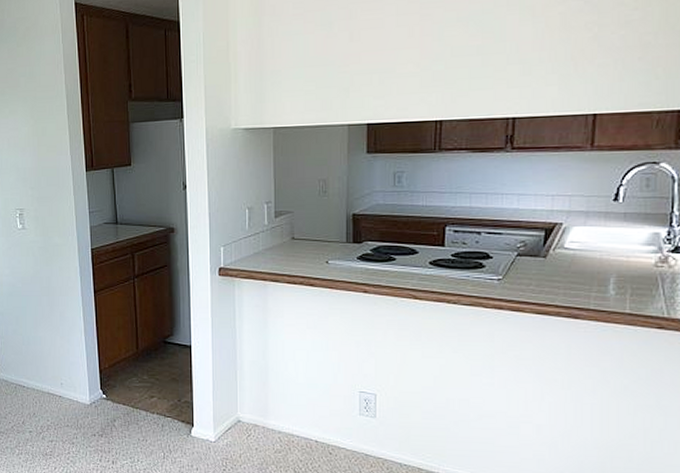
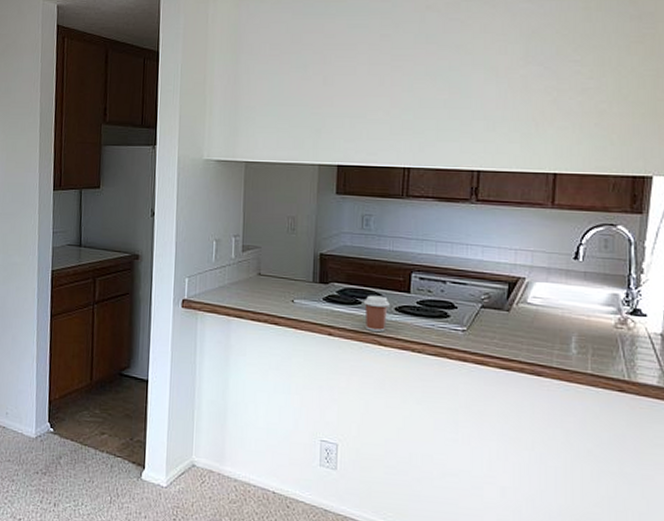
coffee cup: none [397,251,424,286] -> present [363,295,390,332]

